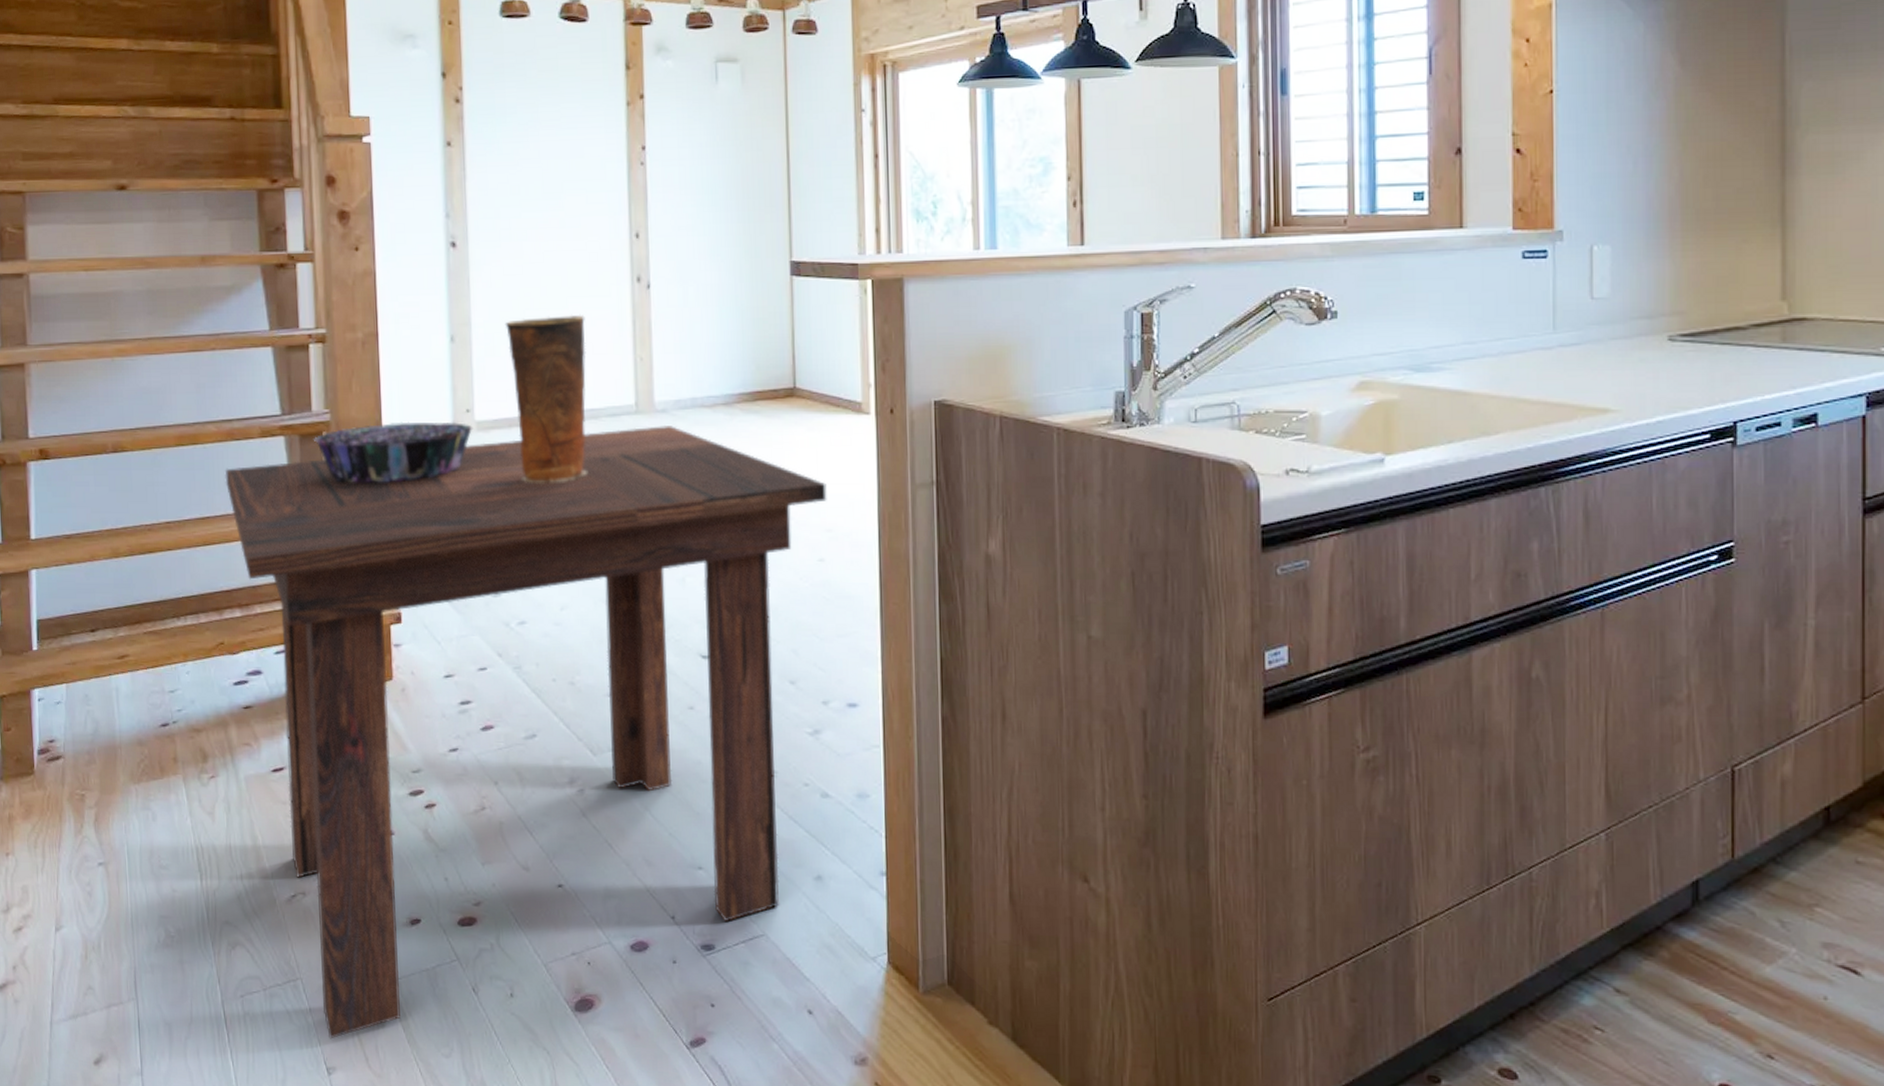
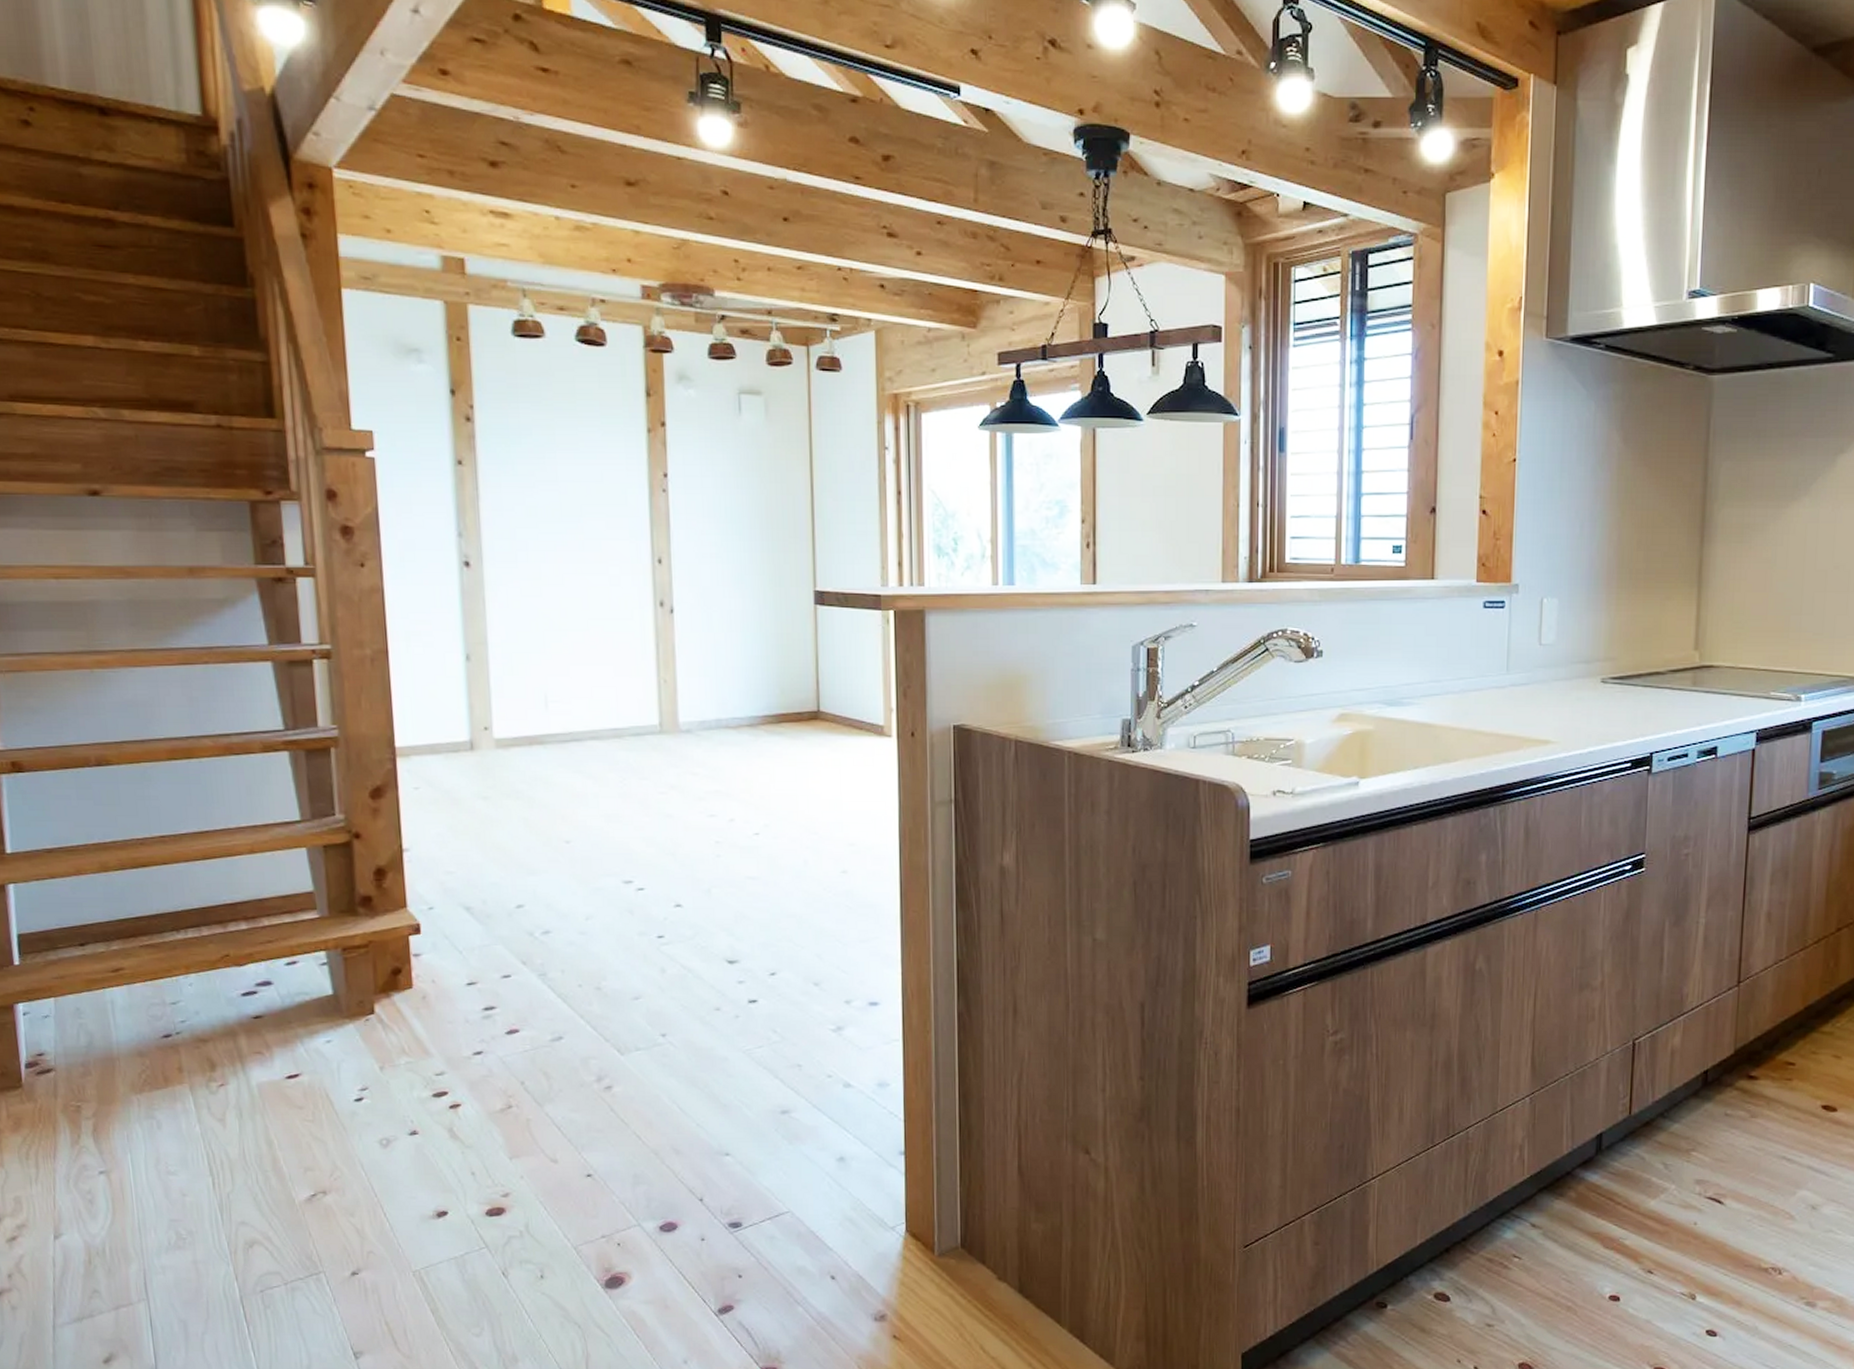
dining table: present [224,426,827,1039] -> none [223,745,850,1326]
decorative bowl: present [313,421,473,483] -> none [320,738,492,798]
vase: present [505,314,587,483] -> none [523,636,611,799]

